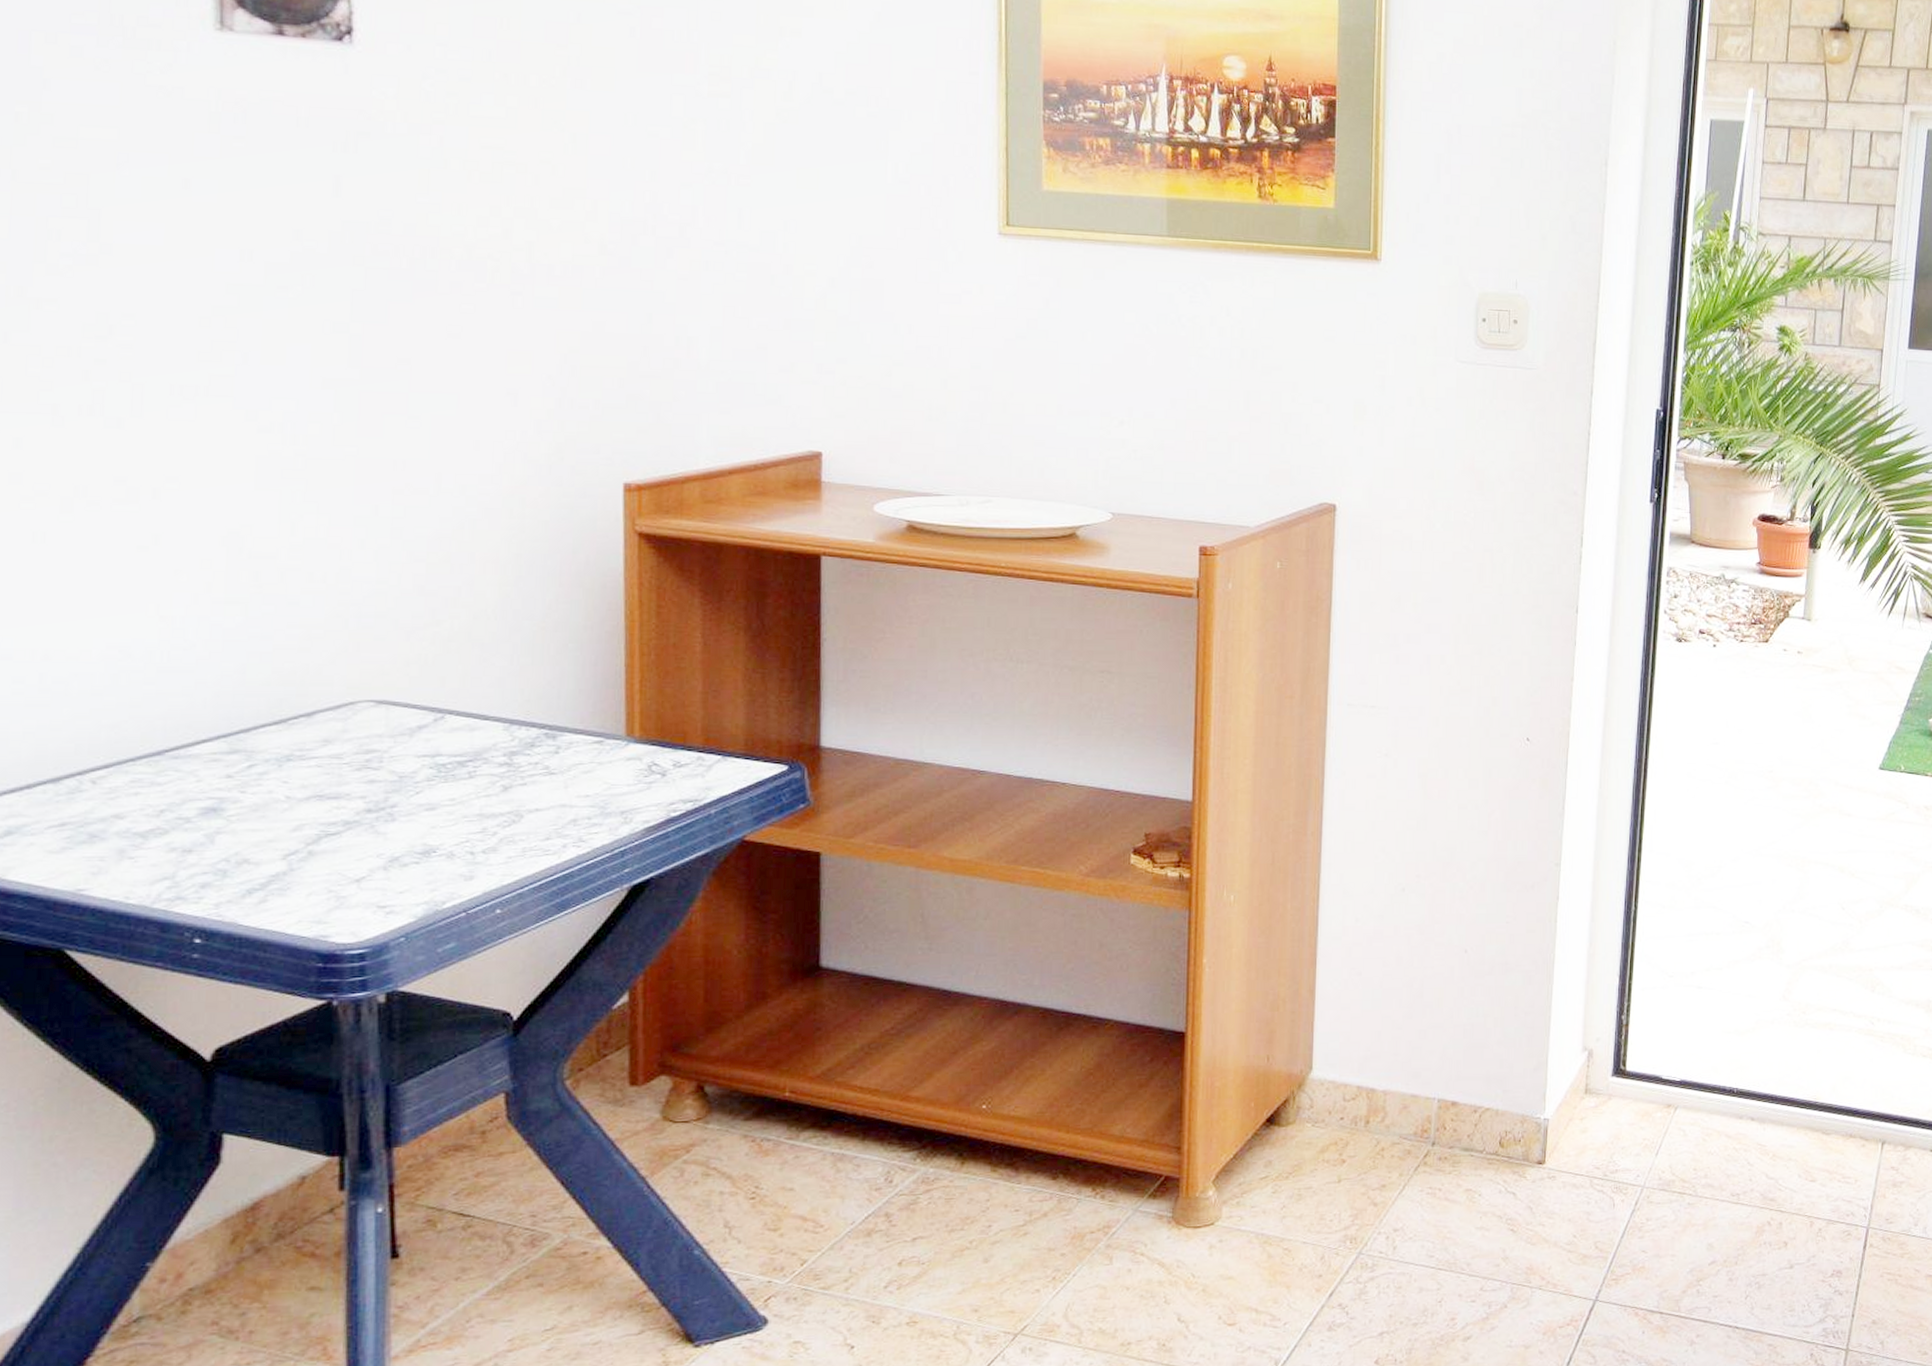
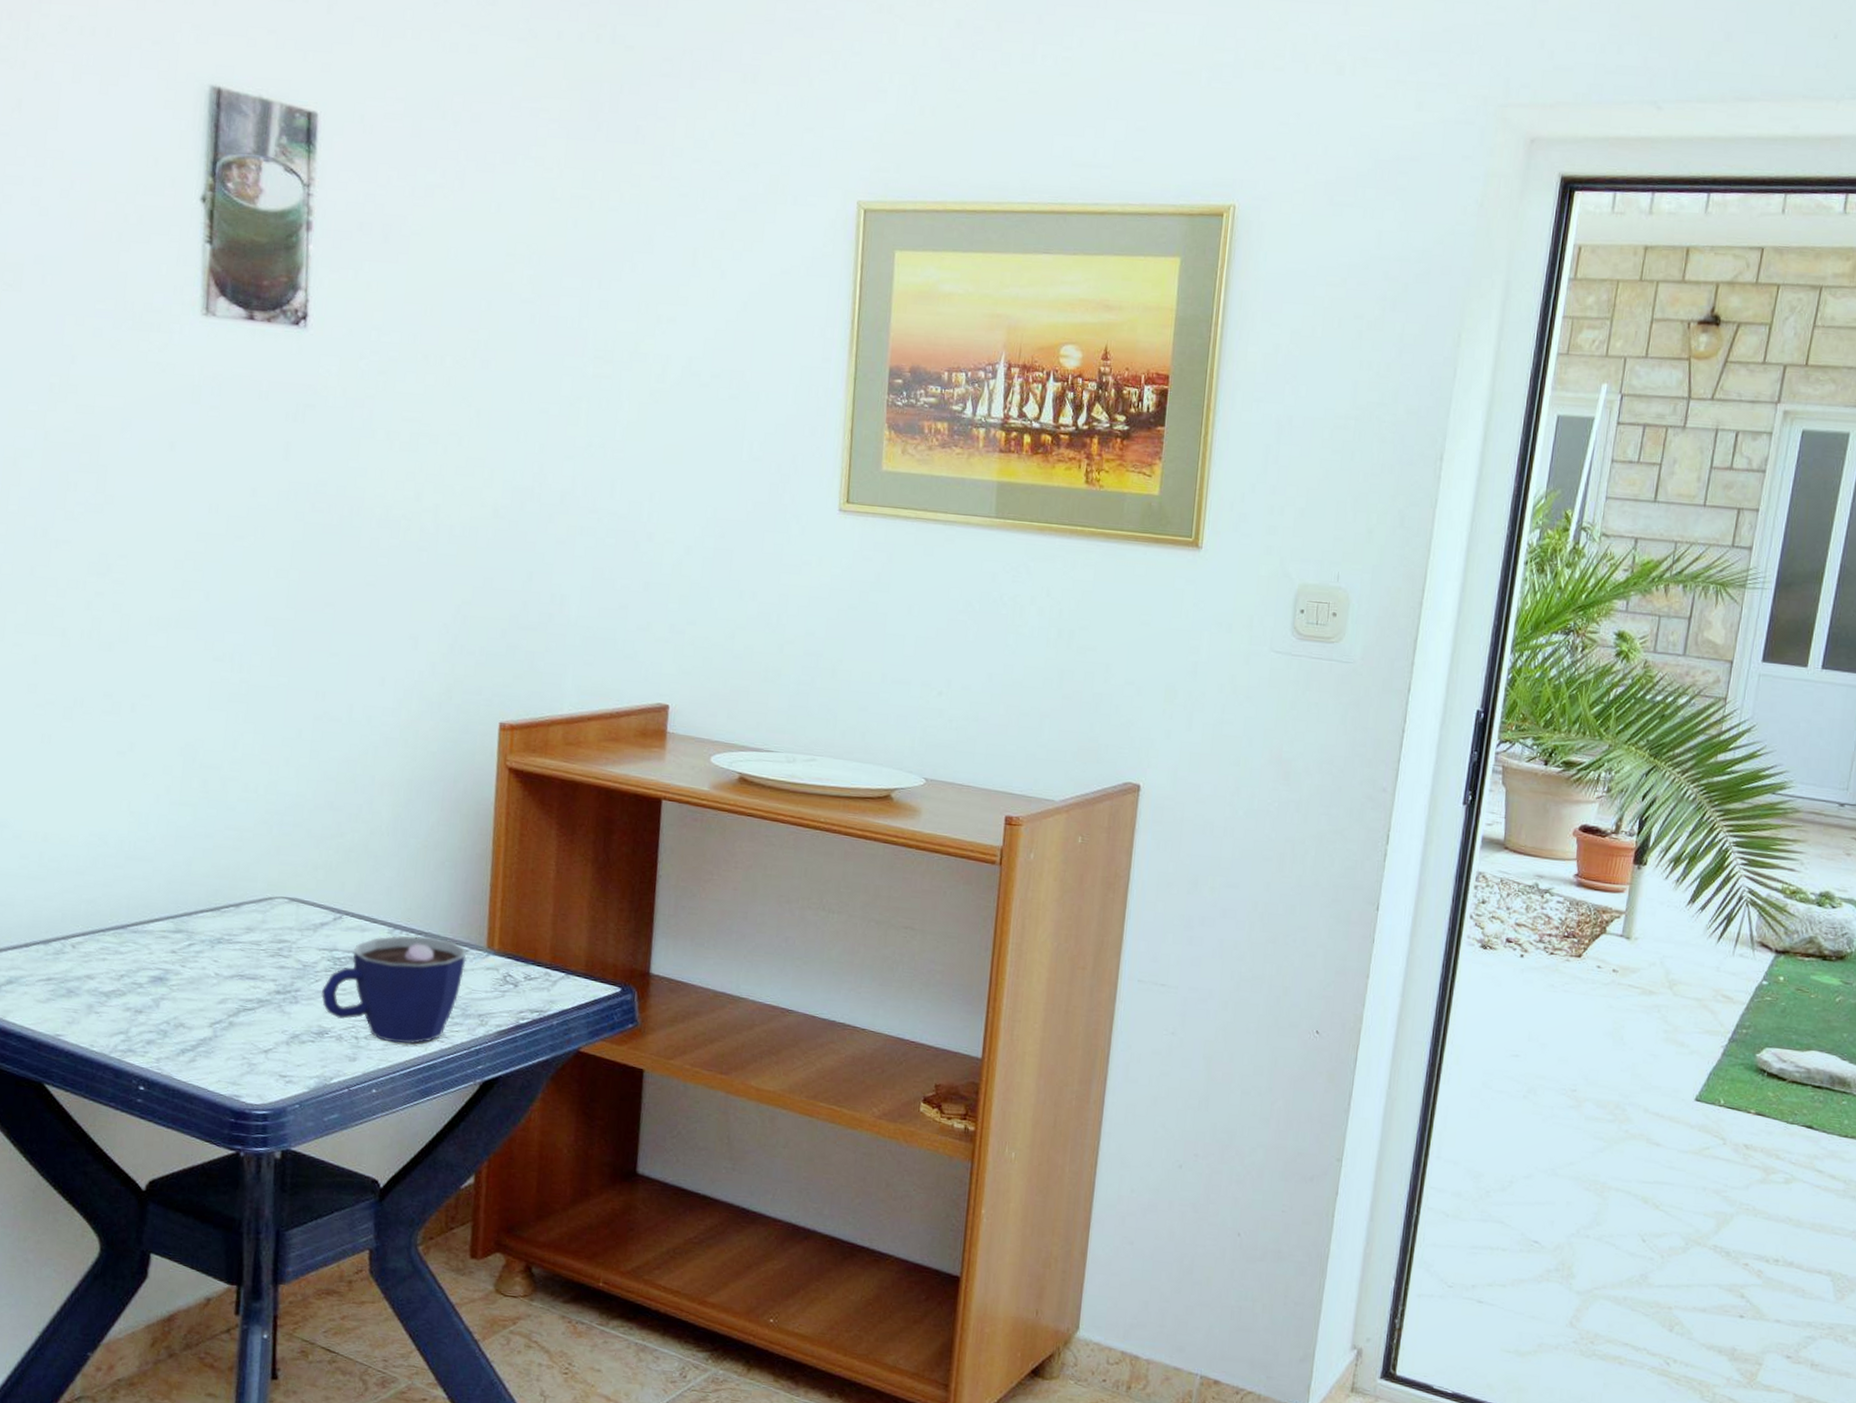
cup: none [423,729,602,854] -> present [321,935,467,1044]

